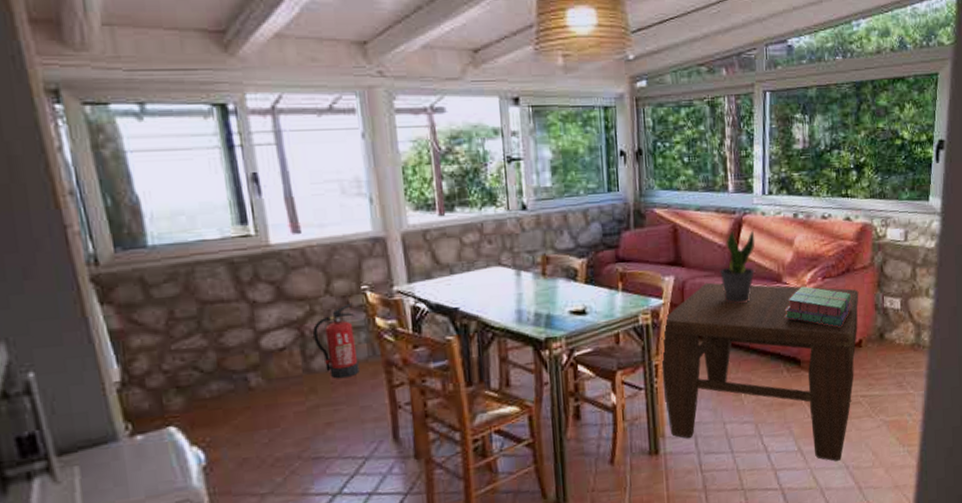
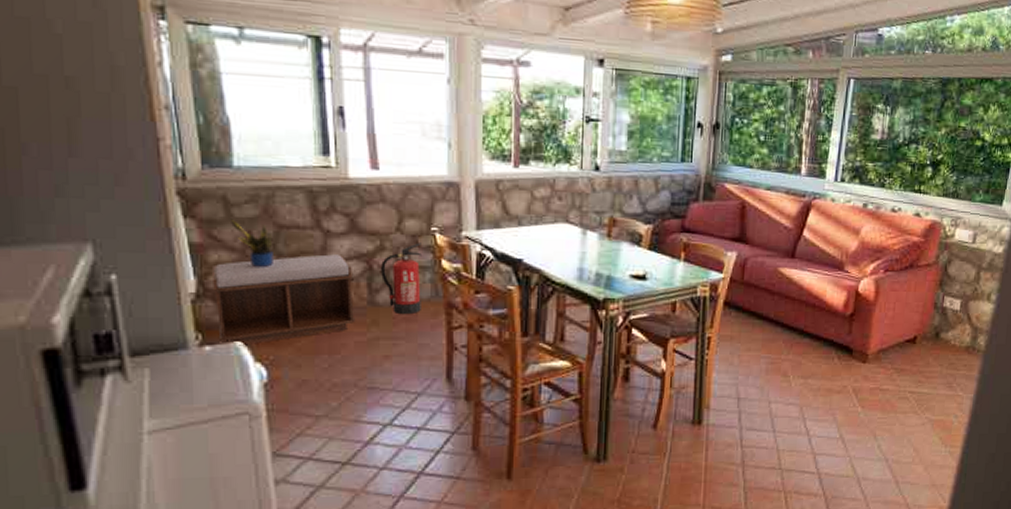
bench: none [136,324,293,431] -> present [213,254,355,346]
potted plant: none [151,300,200,348] -> present [231,218,273,268]
coffee table: present [660,282,859,462] -> none [713,262,920,454]
potted plant: present [719,230,755,304] -> none [782,213,822,286]
stack of books: present [785,286,851,327] -> none [842,276,911,321]

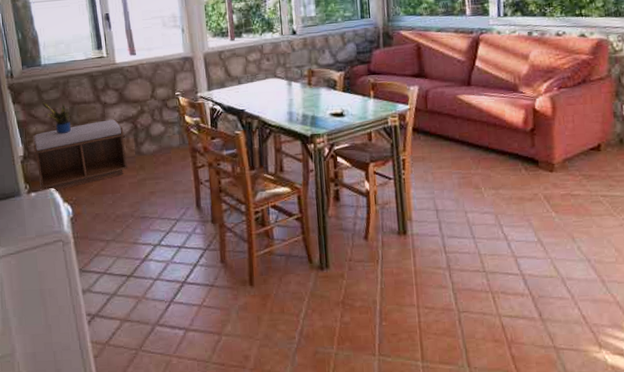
fire extinguisher: present [381,243,423,315] -> none [143,105,174,160]

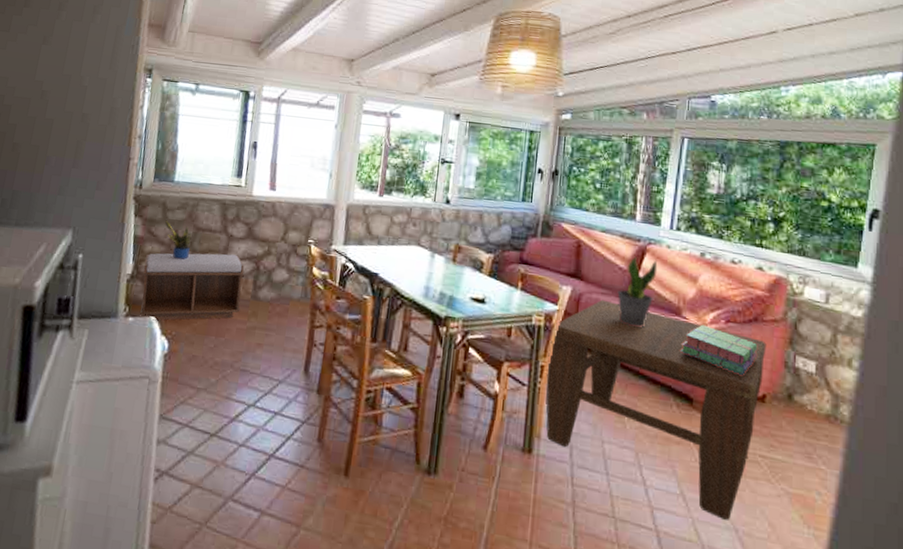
coffee table: none [407,91,597,255] -> present [546,299,767,521]
potted plant: none [459,47,492,110] -> present [617,256,658,327]
stack of books: none [522,95,589,132] -> present [680,324,757,375]

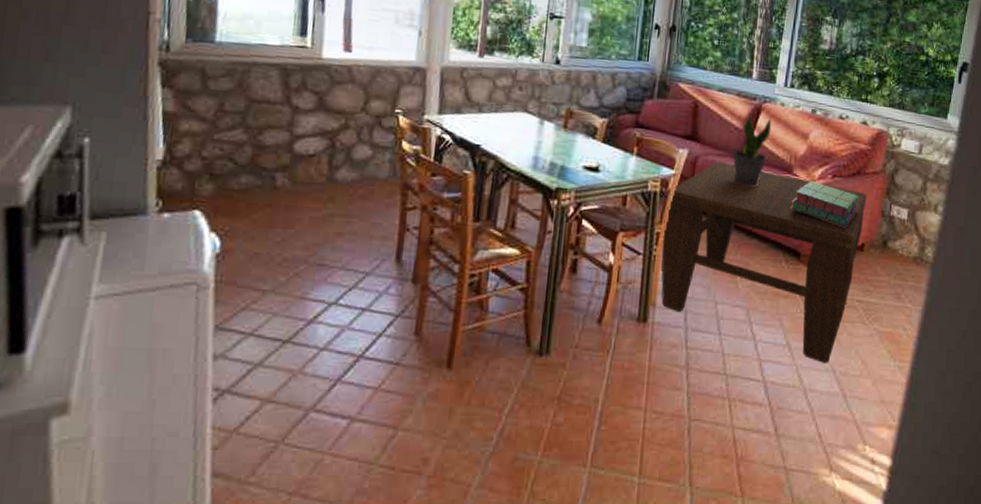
bench: present [140,253,244,321] -> none [179,129,316,215]
potted plant: present [165,220,191,260] -> none [205,90,242,140]

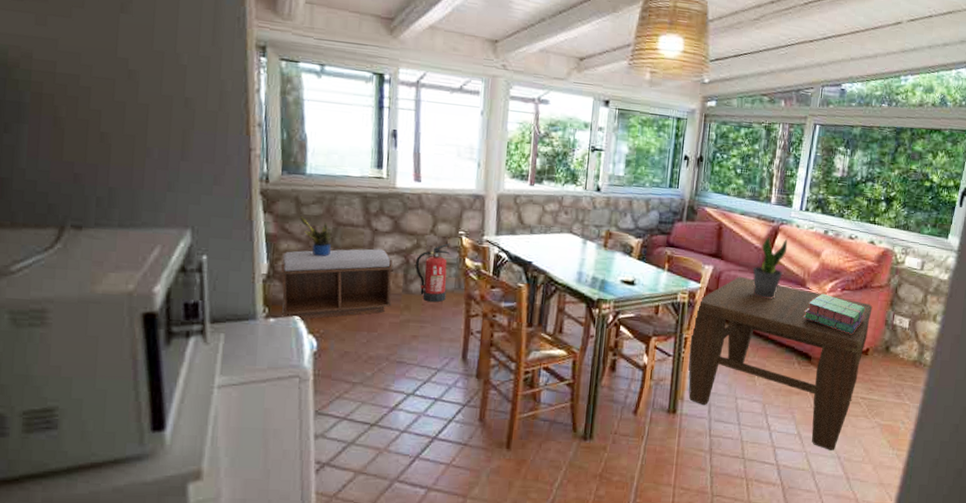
bench: none [179,129,316,215] -> present [281,248,393,320]
potted plant: none [205,90,242,140] -> present [300,215,331,257]
fire extinguisher: none [343,123,385,193] -> present [415,243,451,303]

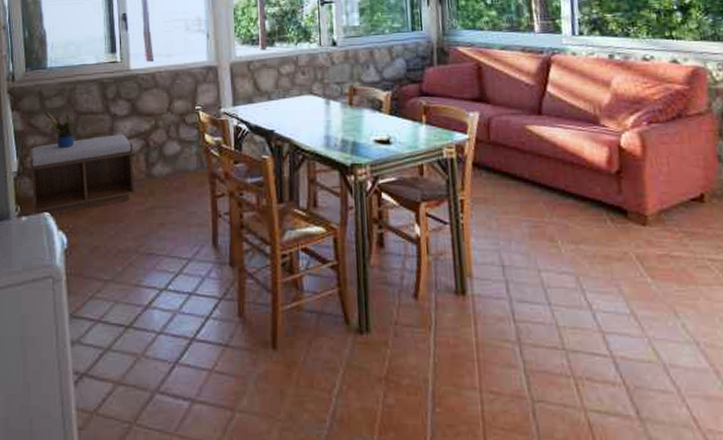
fire extinguisher: present [415,243,451,303] -> none [156,120,189,185]
coffee table: present [688,276,873,452] -> none [466,120,698,335]
potted plant: present [752,236,788,299] -> none [528,69,567,143]
stack of books: present [803,293,865,334] -> none [605,130,687,177]

